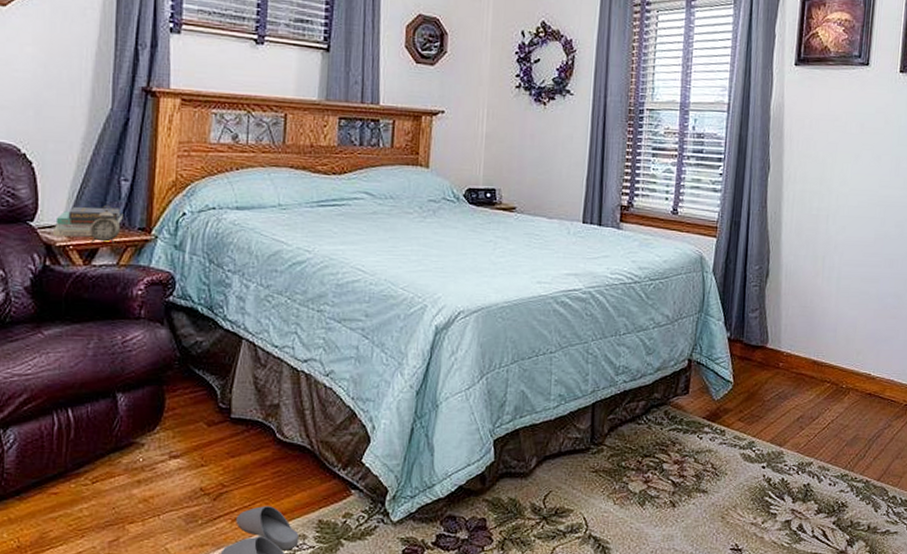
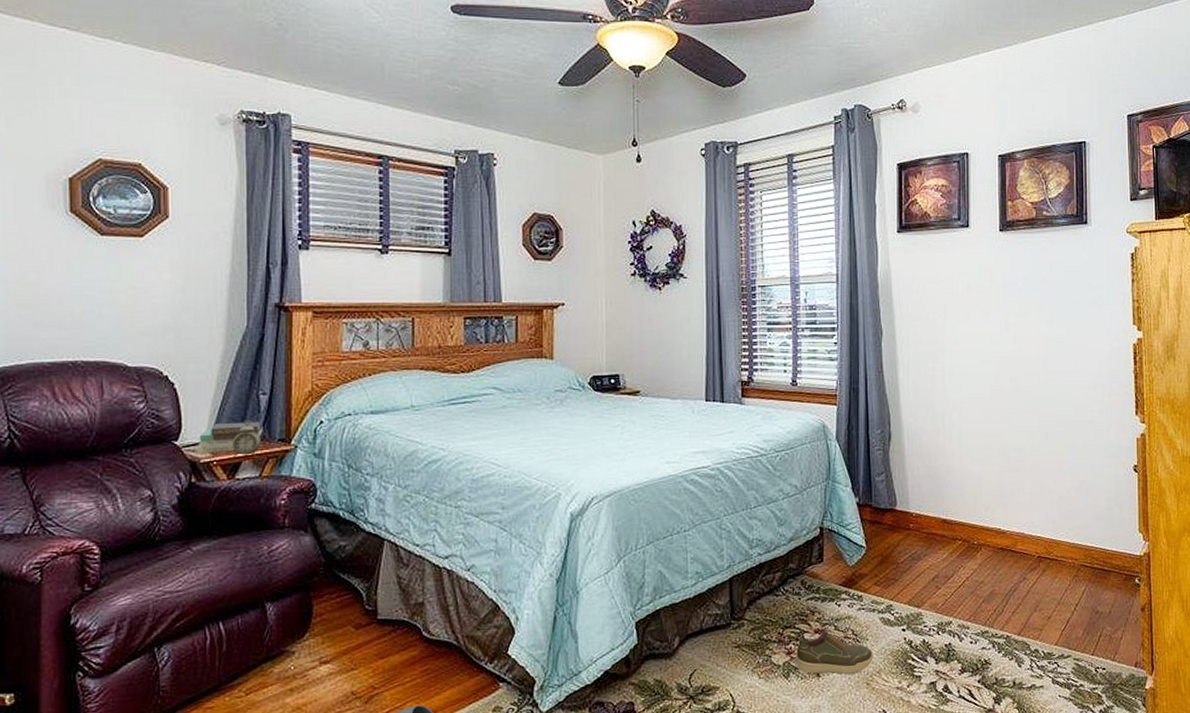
shoe: none [650,462,731,506] -> present [793,630,874,674]

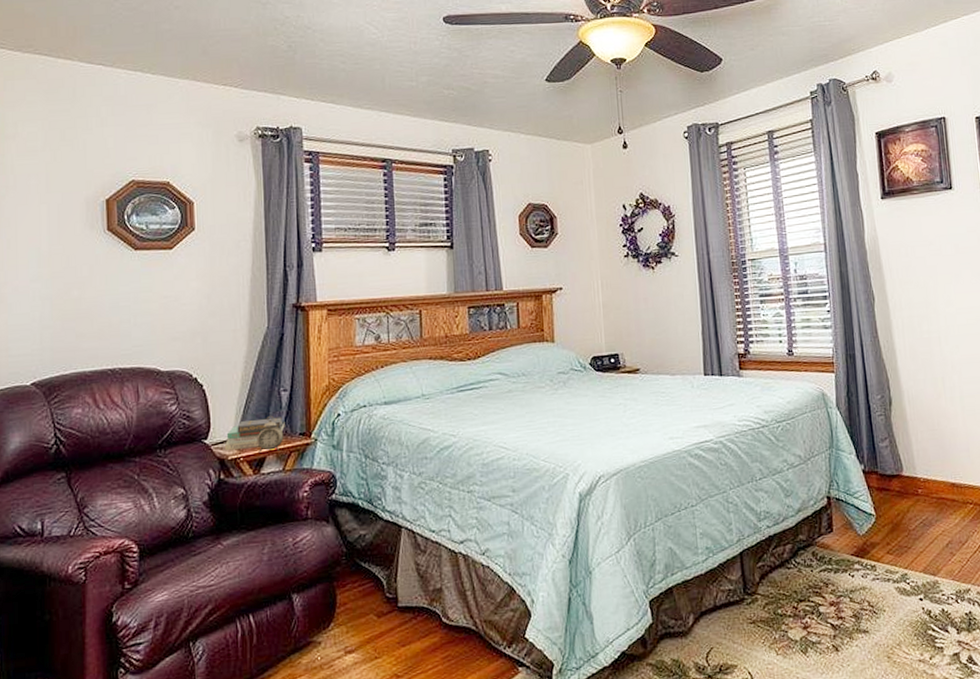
shoe: present [793,630,874,674] -> none [810,602,892,649]

